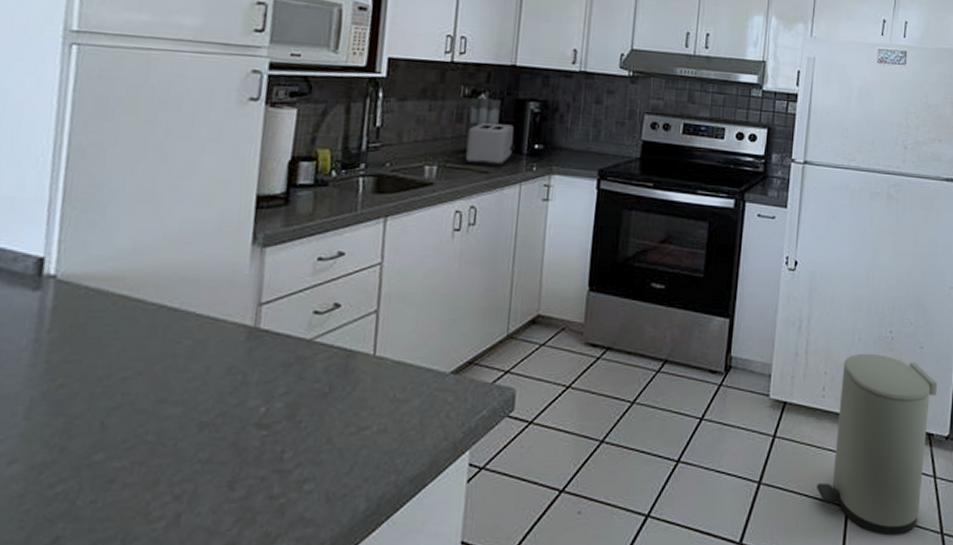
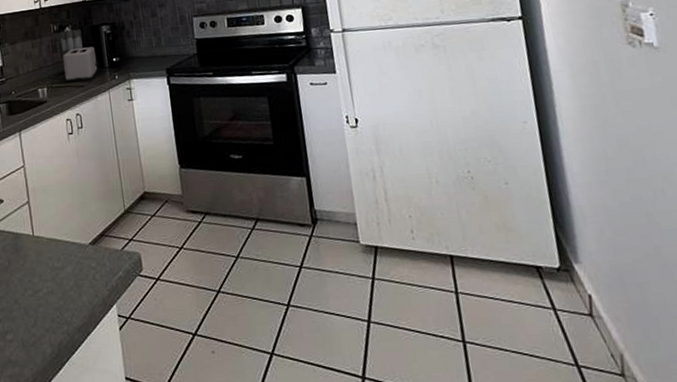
pedal bin: present [817,353,938,536] -> none [426,194,546,369]

